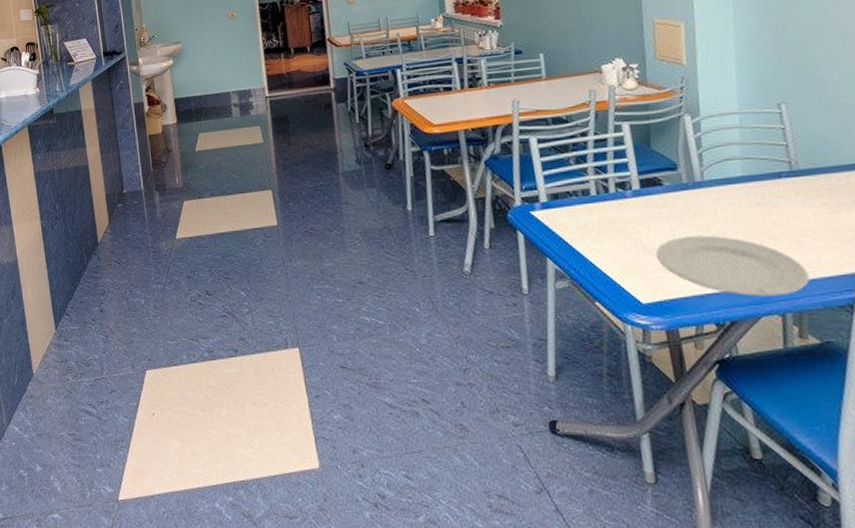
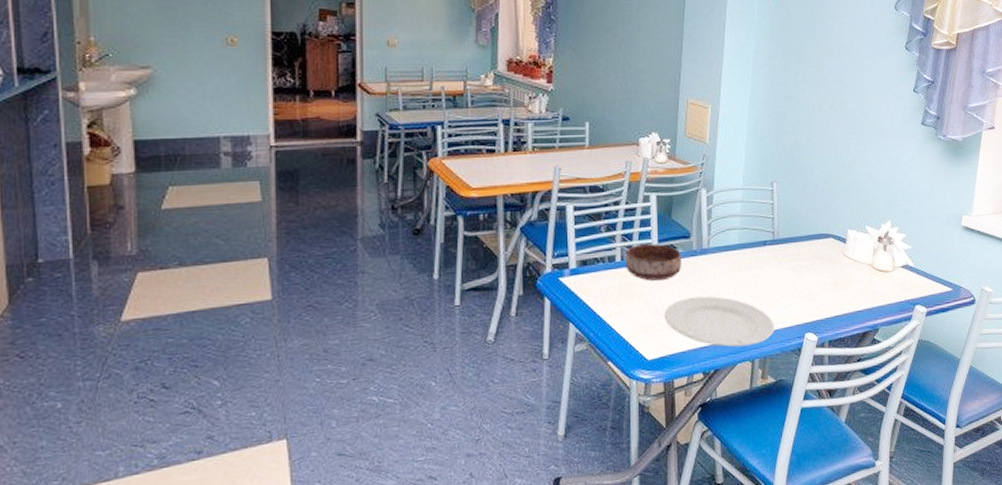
bowl: none [601,176,671,217] -> present [625,243,682,281]

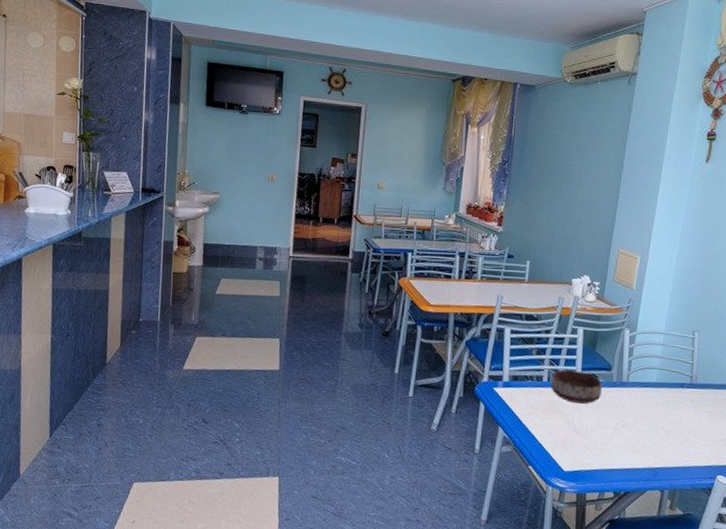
plate: present [664,296,774,347] -> none [582,423,686,477]

